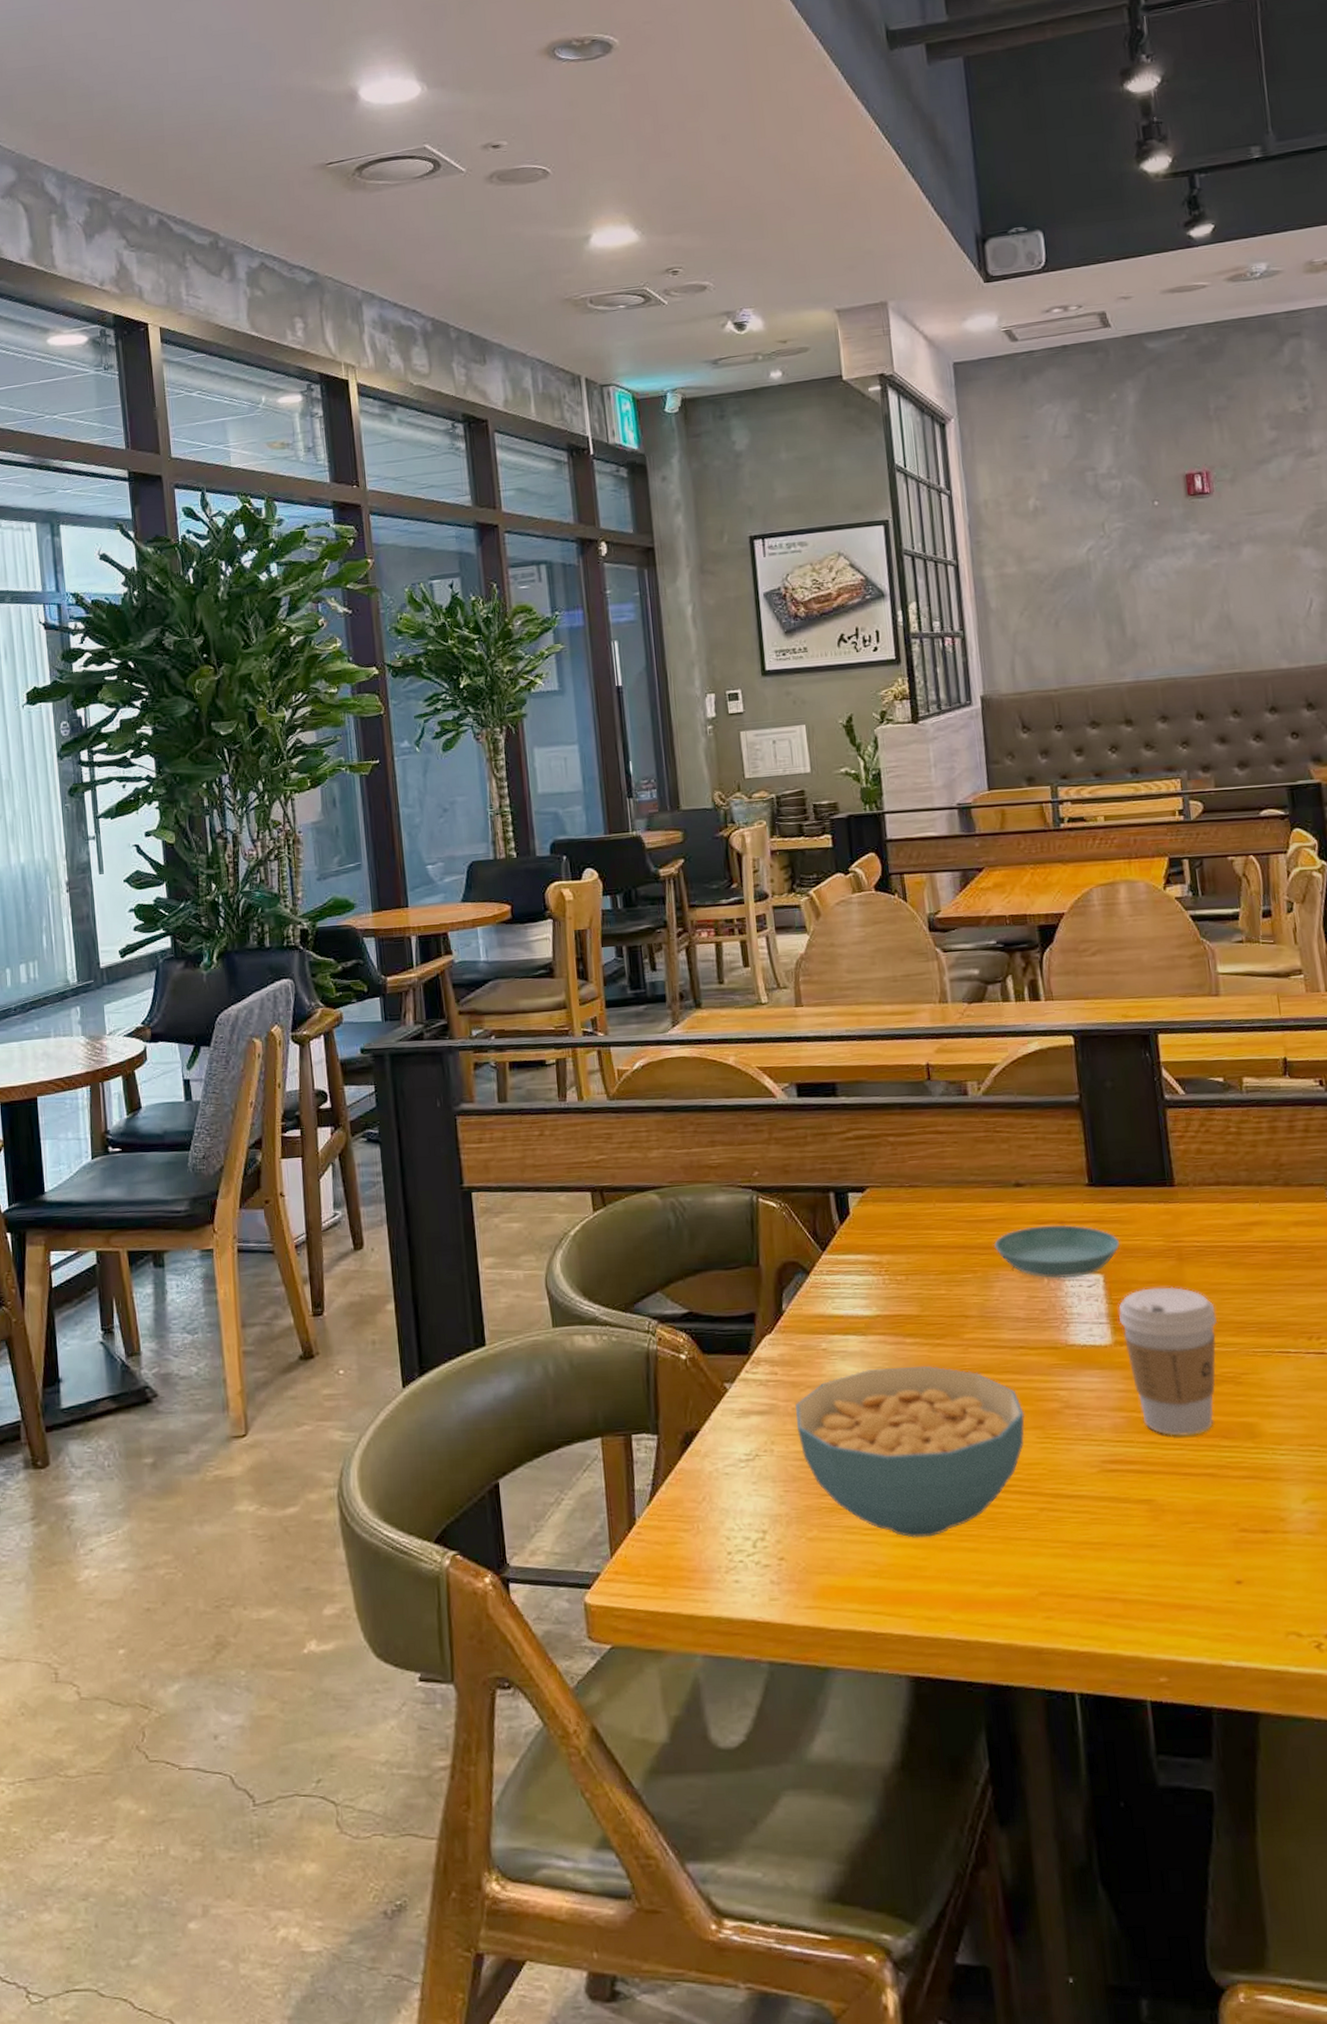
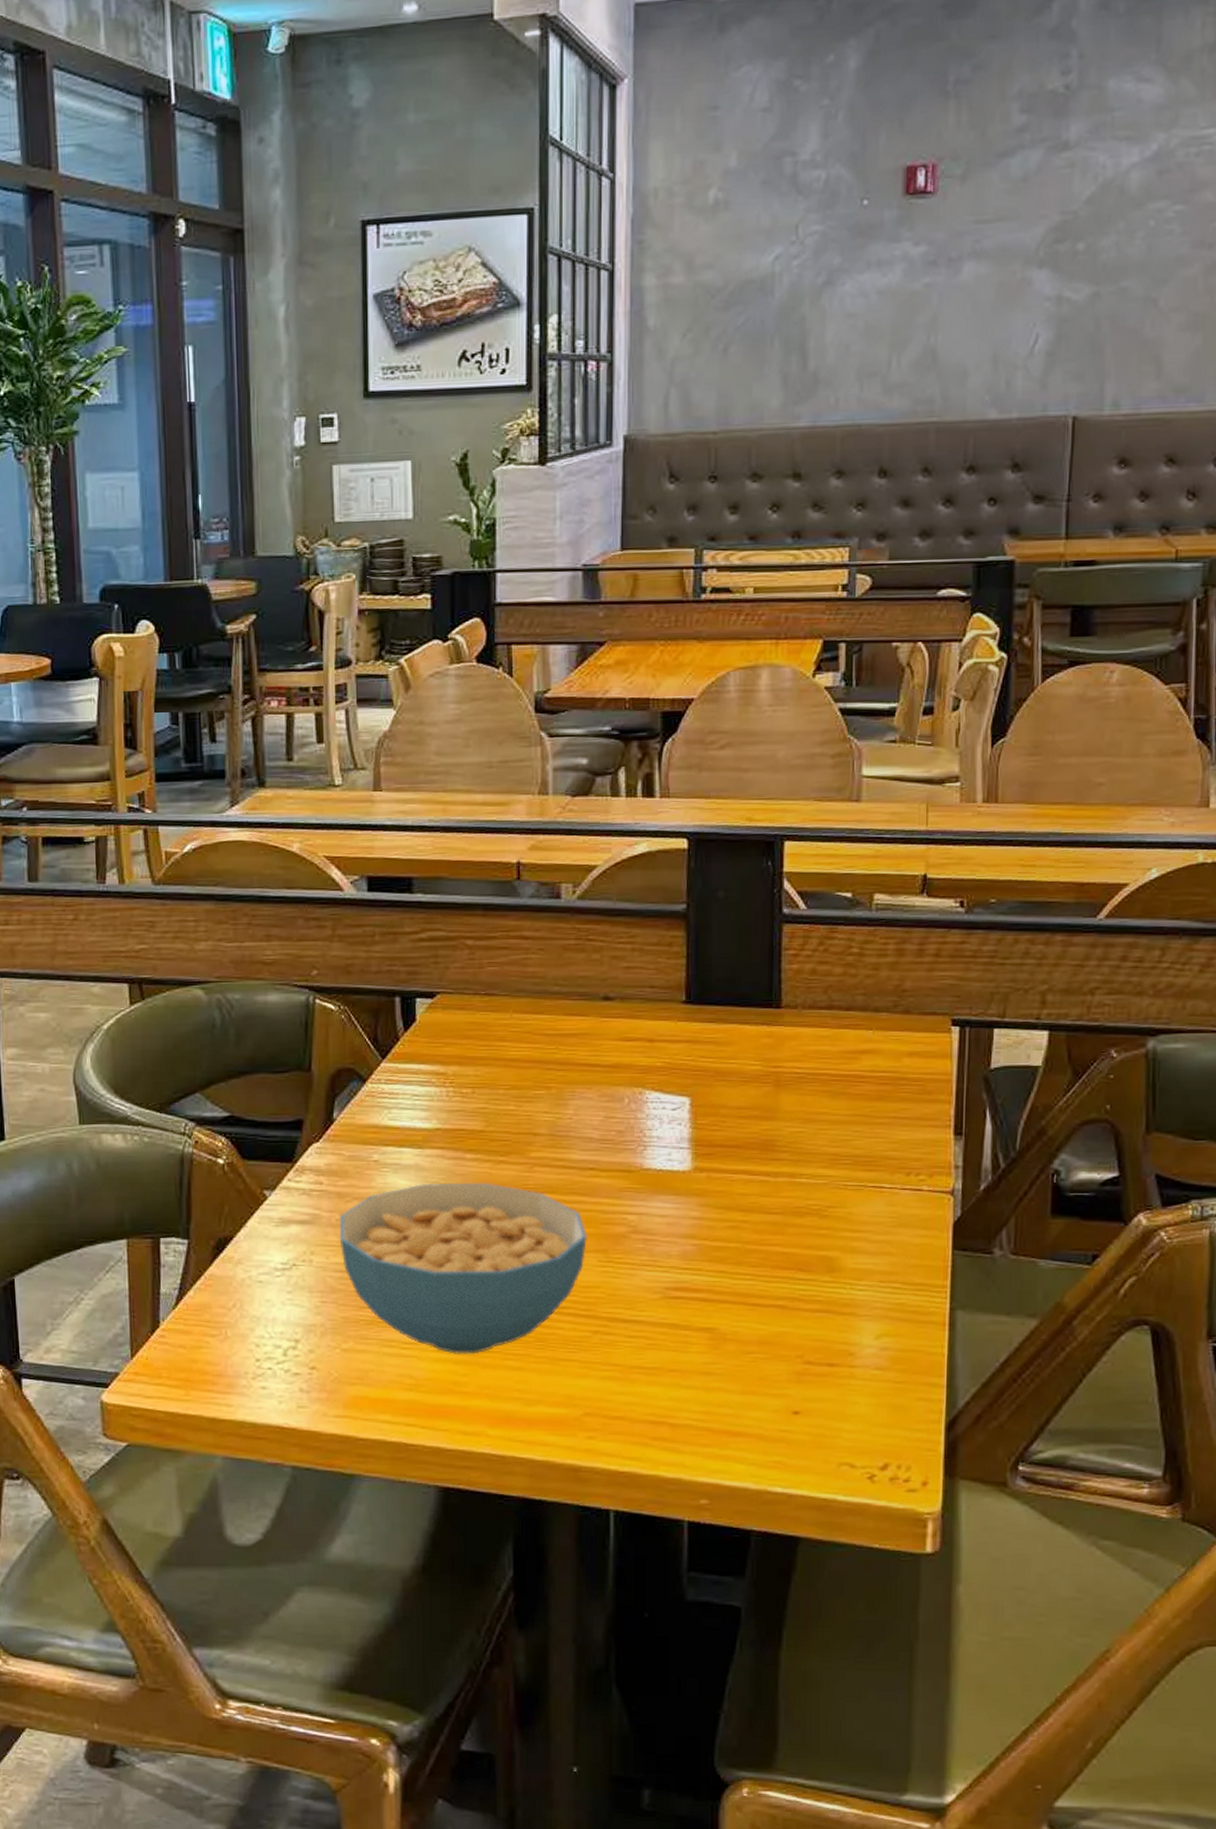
saucer: present [993,1224,1119,1279] -> none [572,1043,712,1100]
coffee cup: present [1118,1286,1217,1436] -> none [703,1114,809,1266]

